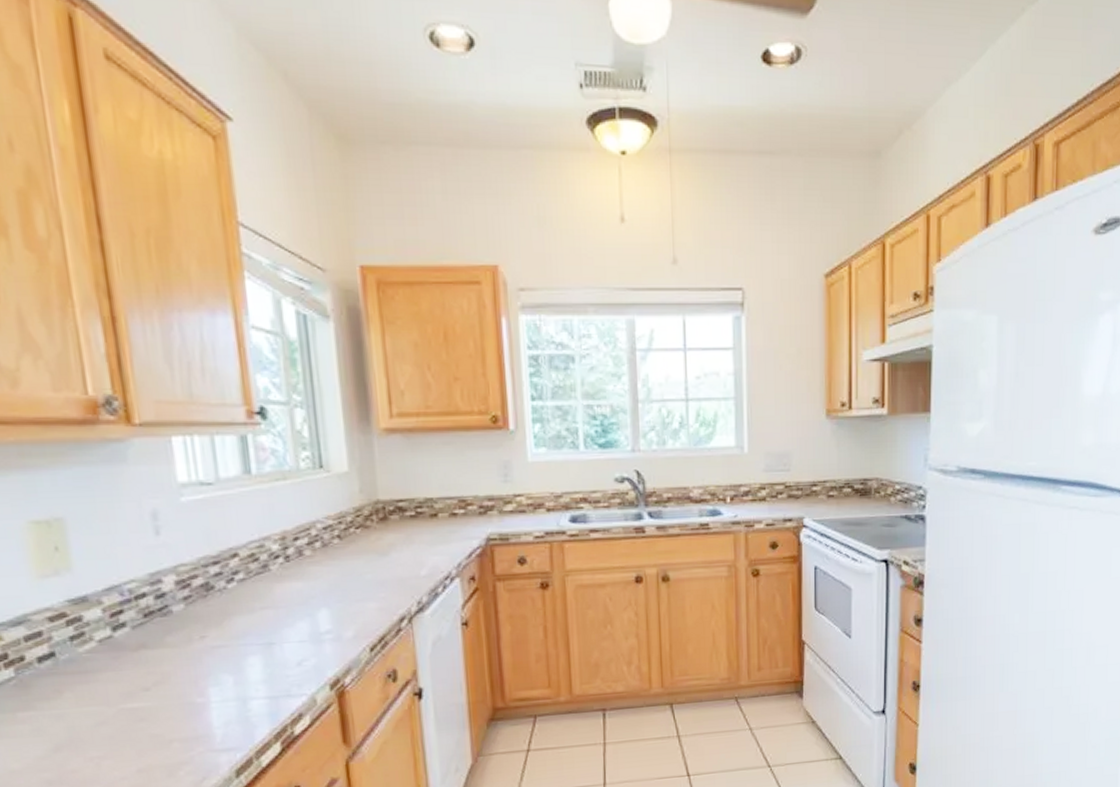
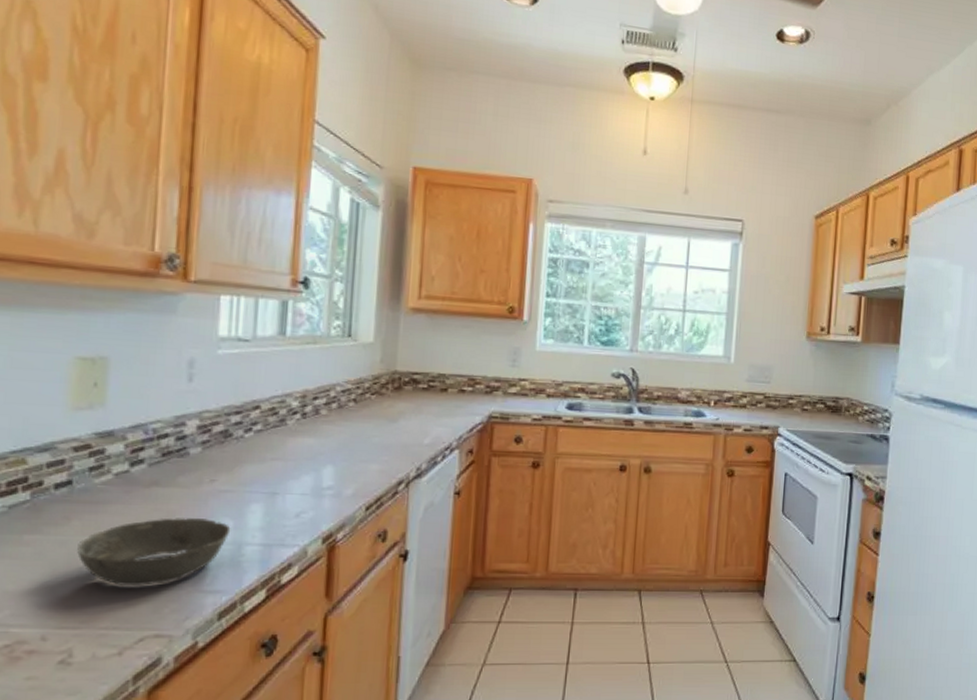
bowl: none [75,677,232,753] -> present [77,518,231,586]

